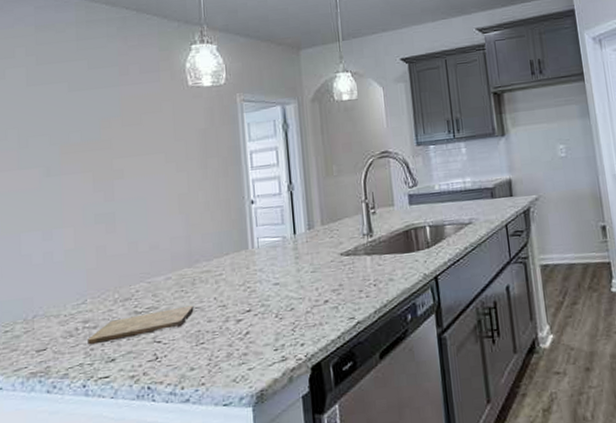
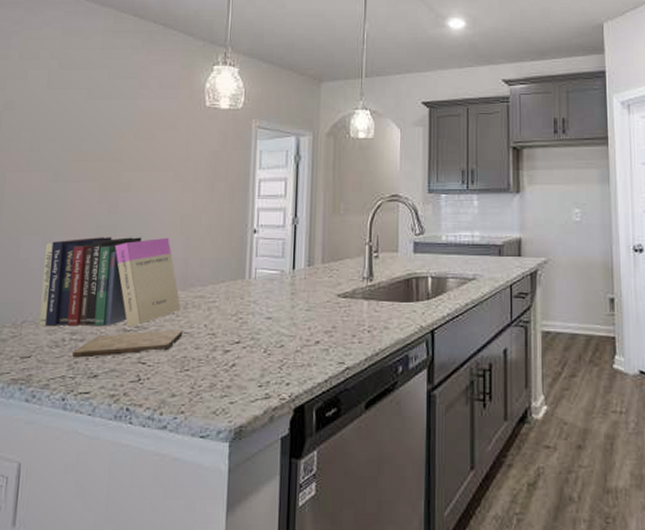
books: none [46,217,189,319] -> present [39,237,181,327]

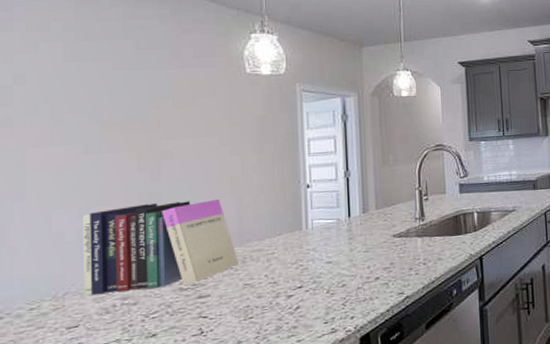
cutting board: present [72,330,183,358] -> none [126,282,243,322]

